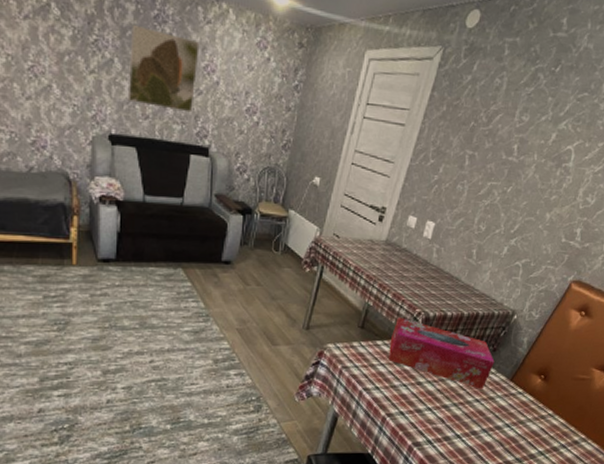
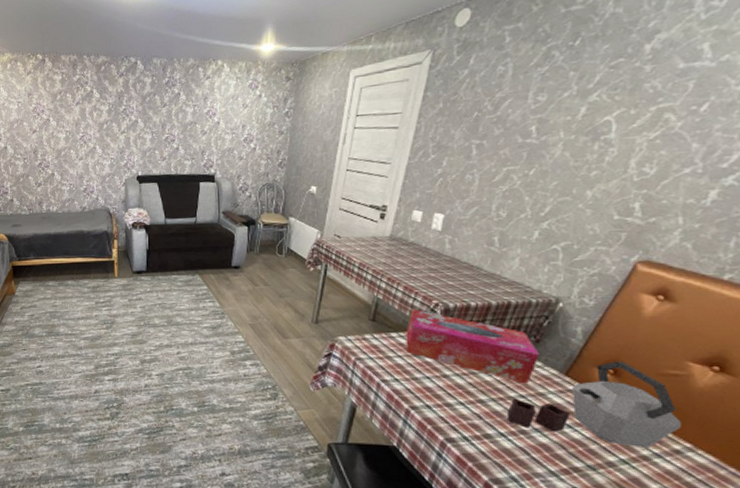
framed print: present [127,24,200,113] -> none [149,92,202,150]
kettle: none [463,368,582,441] -> present [506,361,683,448]

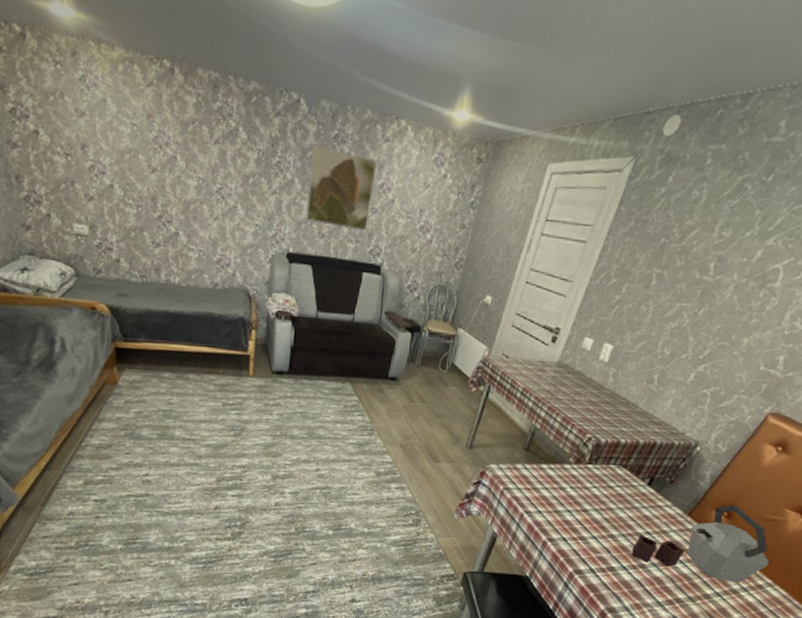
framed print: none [149,92,202,150] -> present [305,145,377,231]
tissue box: present [406,309,540,384] -> none [553,442,671,522]

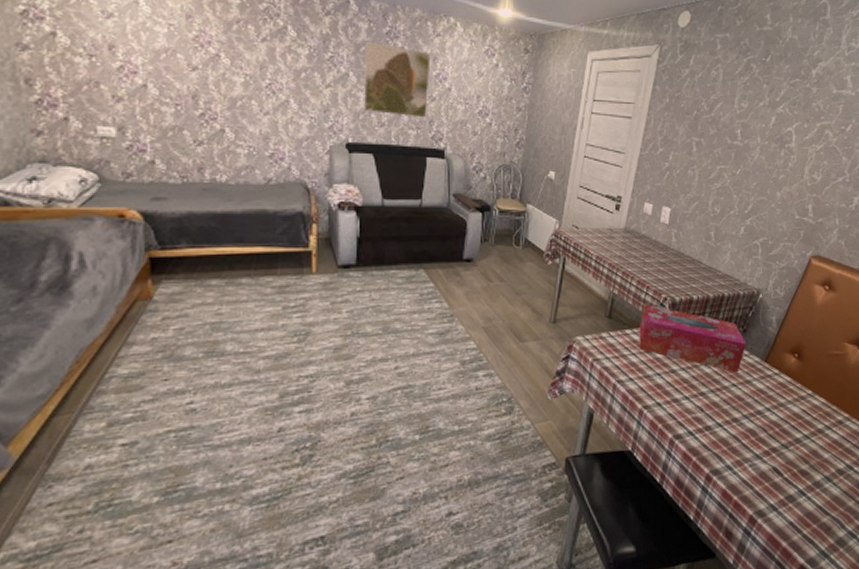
tissue box: none [553,442,671,522] -> present [639,304,746,373]
kettle: present [631,504,770,583] -> none [722,345,843,422]

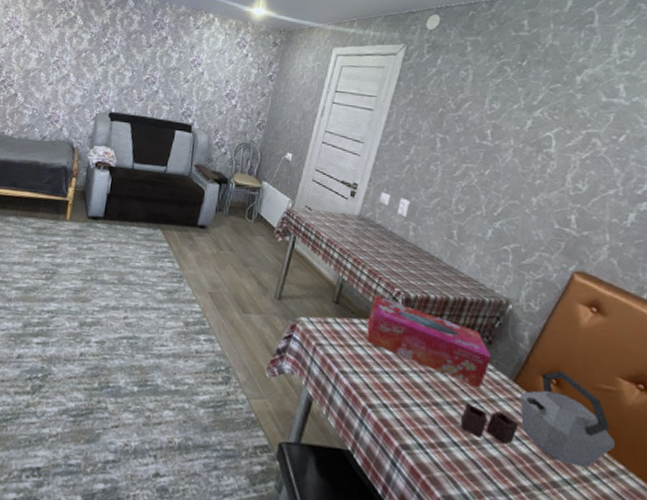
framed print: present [363,40,431,118] -> none [127,30,190,97]
kettle: none [722,345,843,422] -> present [460,371,616,468]

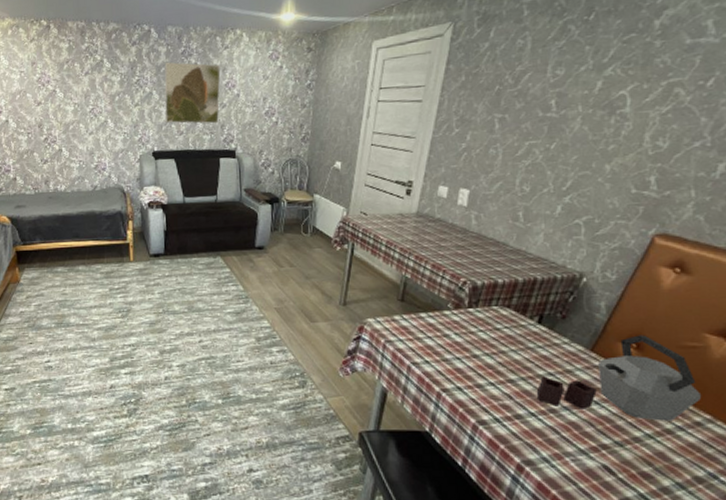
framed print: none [127,30,190,97] -> present [164,62,221,124]
tissue box: present [367,295,491,388] -> none [435,288,566,361]

